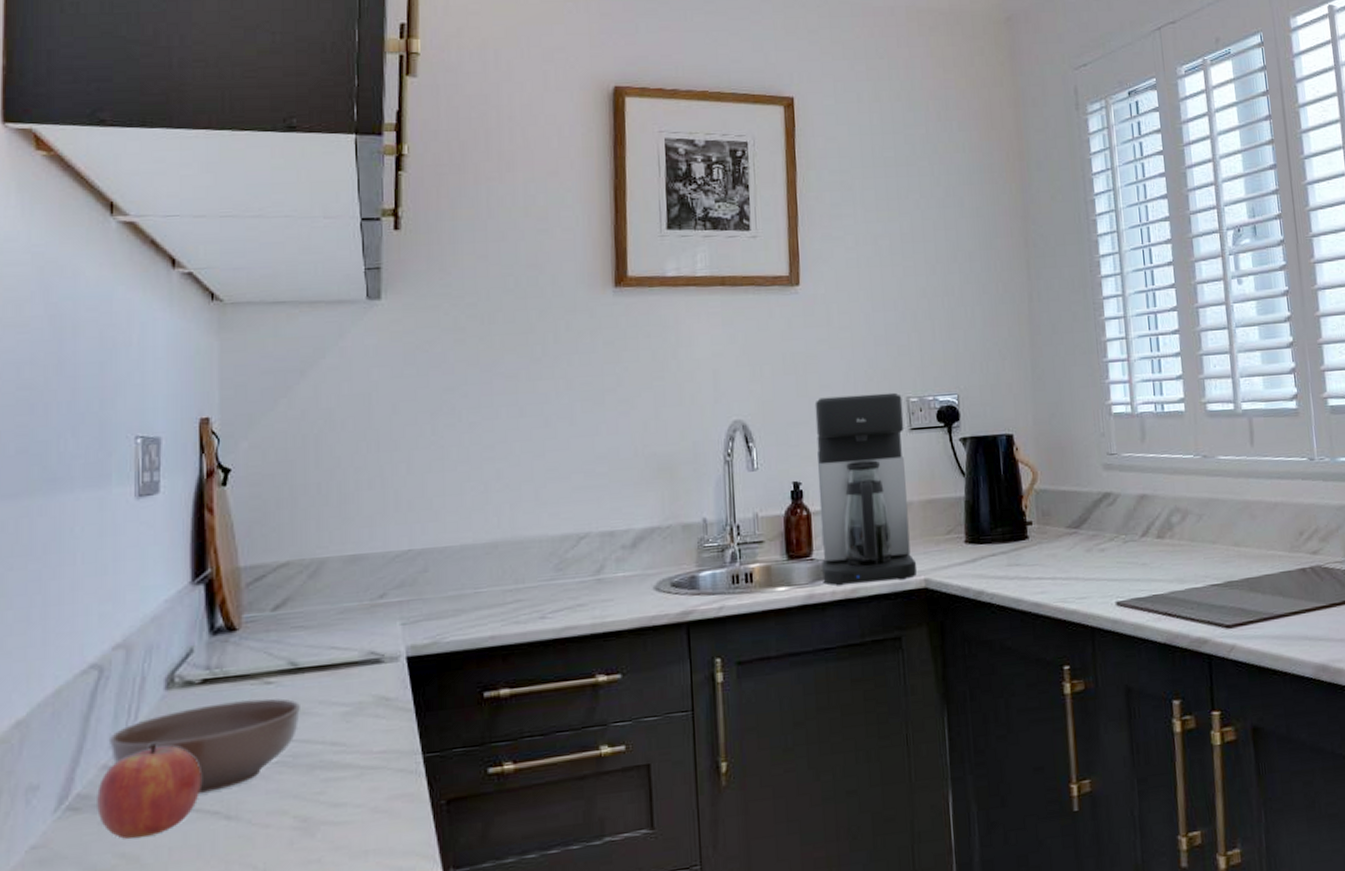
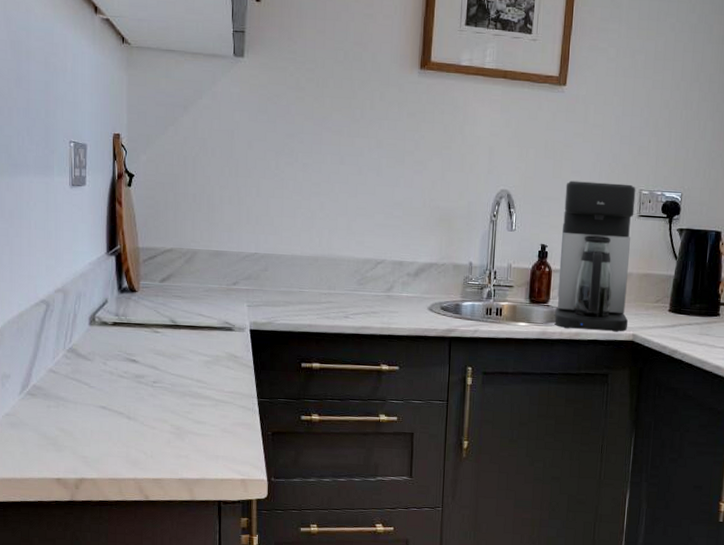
fruit: present [97,741,201,839] -> none [46,359,112,421]
bowl: present [108,698,300,793] -> none [53,340,177,399]

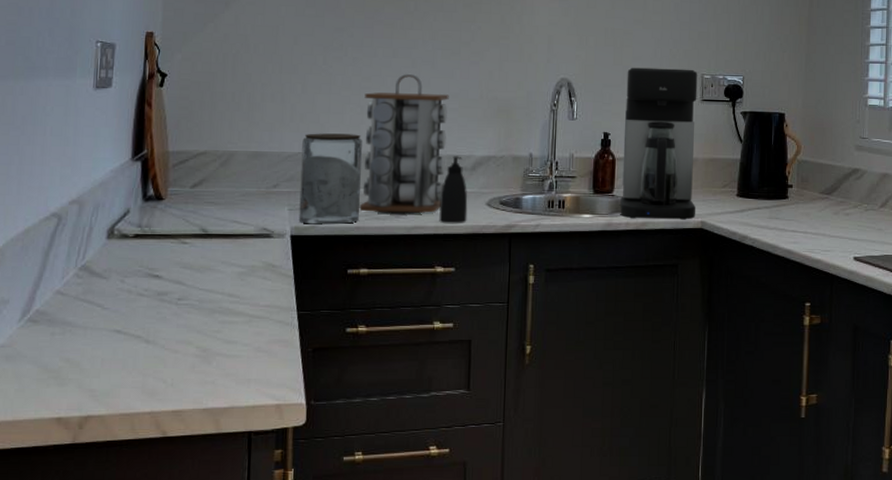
jar: none [257,235,313,322] -> present [298,133,362,225]
spice rack: none [311,180,394,315] -> present [359,73,449,214]
soap dispenser: none [384,261,411,327] -> present [439,156,468,224]

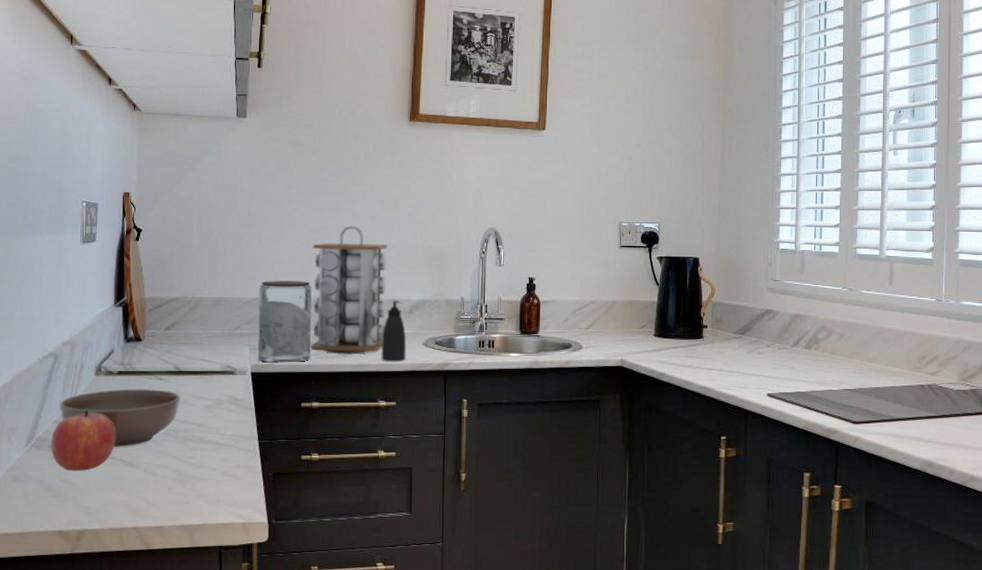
fruit: none [50,277,130,349] -> present [51,409,116,472]
bowl: none [62,253,207,320] -> present [59,388,180,447]
coffee maker: present [620,67,698,220] -> none [545,216,616,358]

